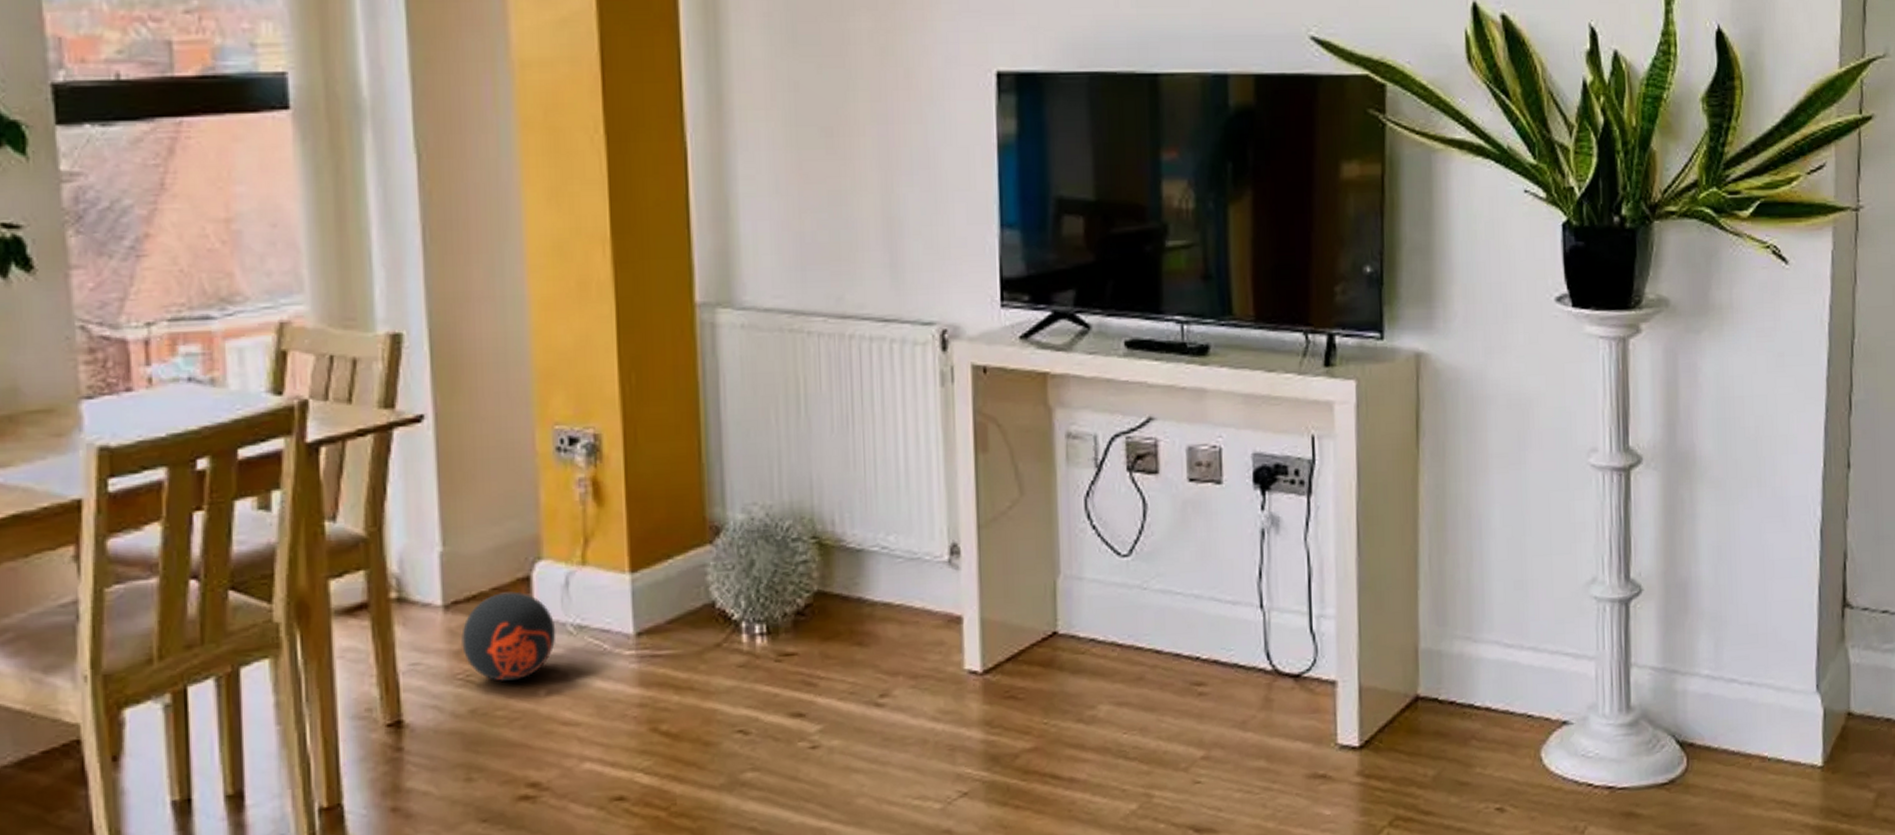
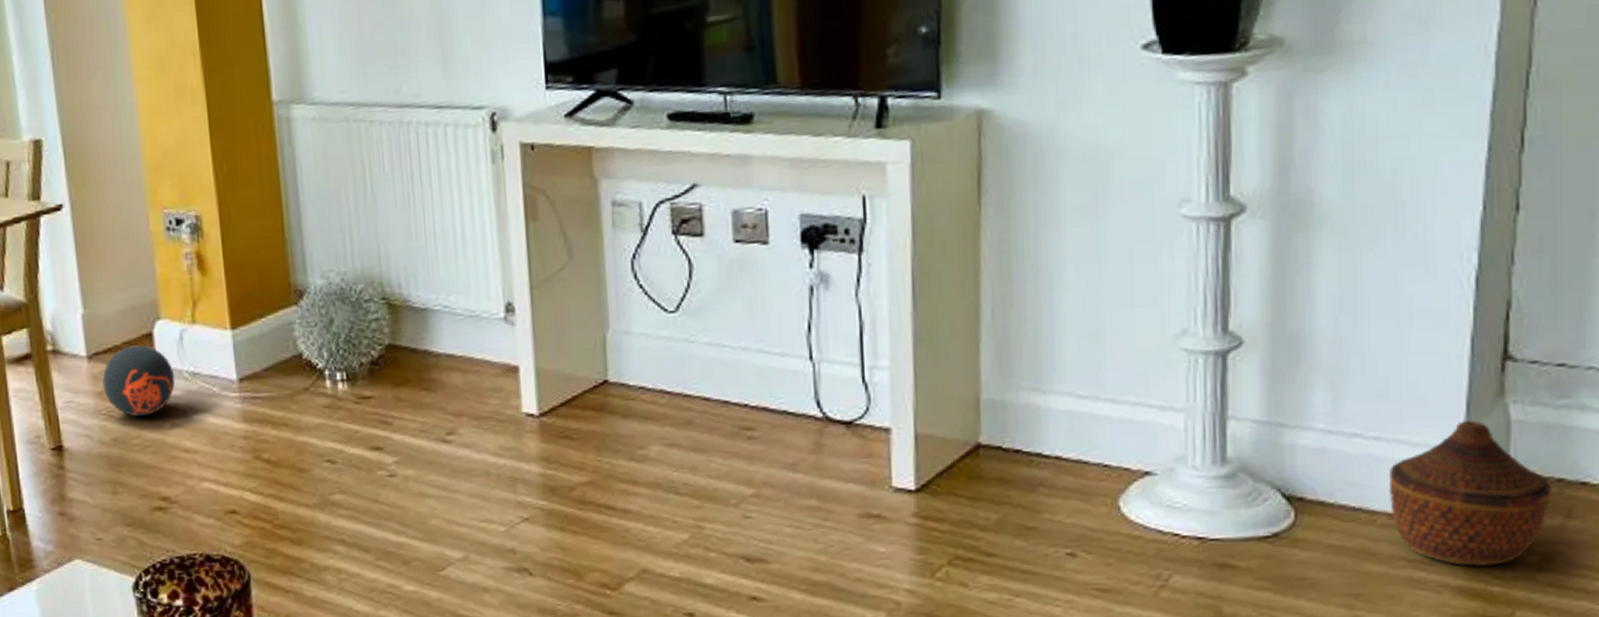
woven basket: none [1759,664,1883,806] -> present [1388,420,1552,567]

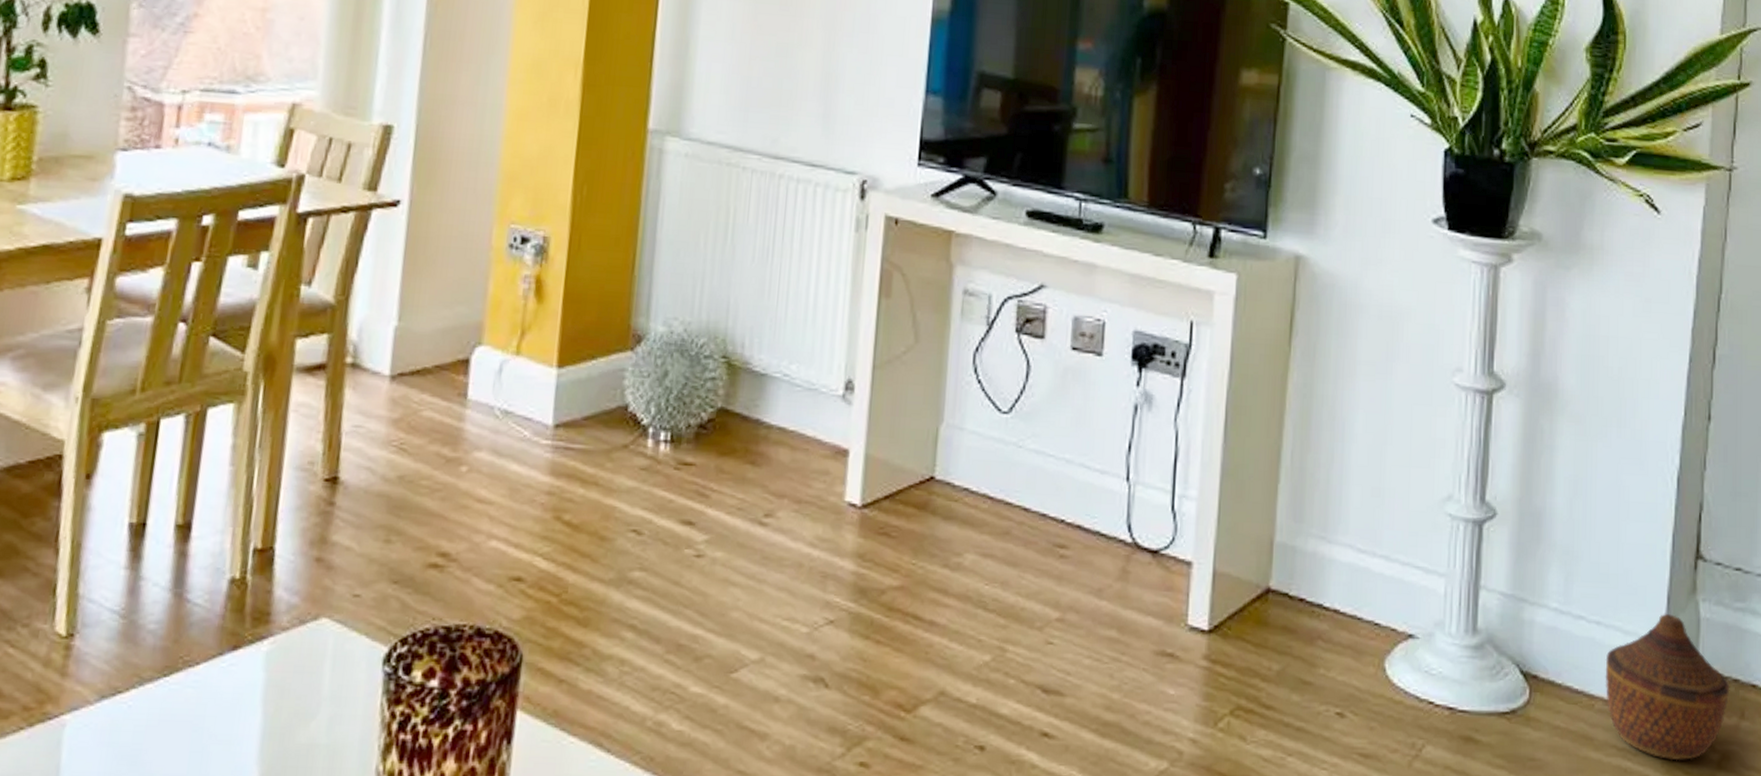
decorative ball: present [102,345,175,416] -> none [400,370,485,454]

